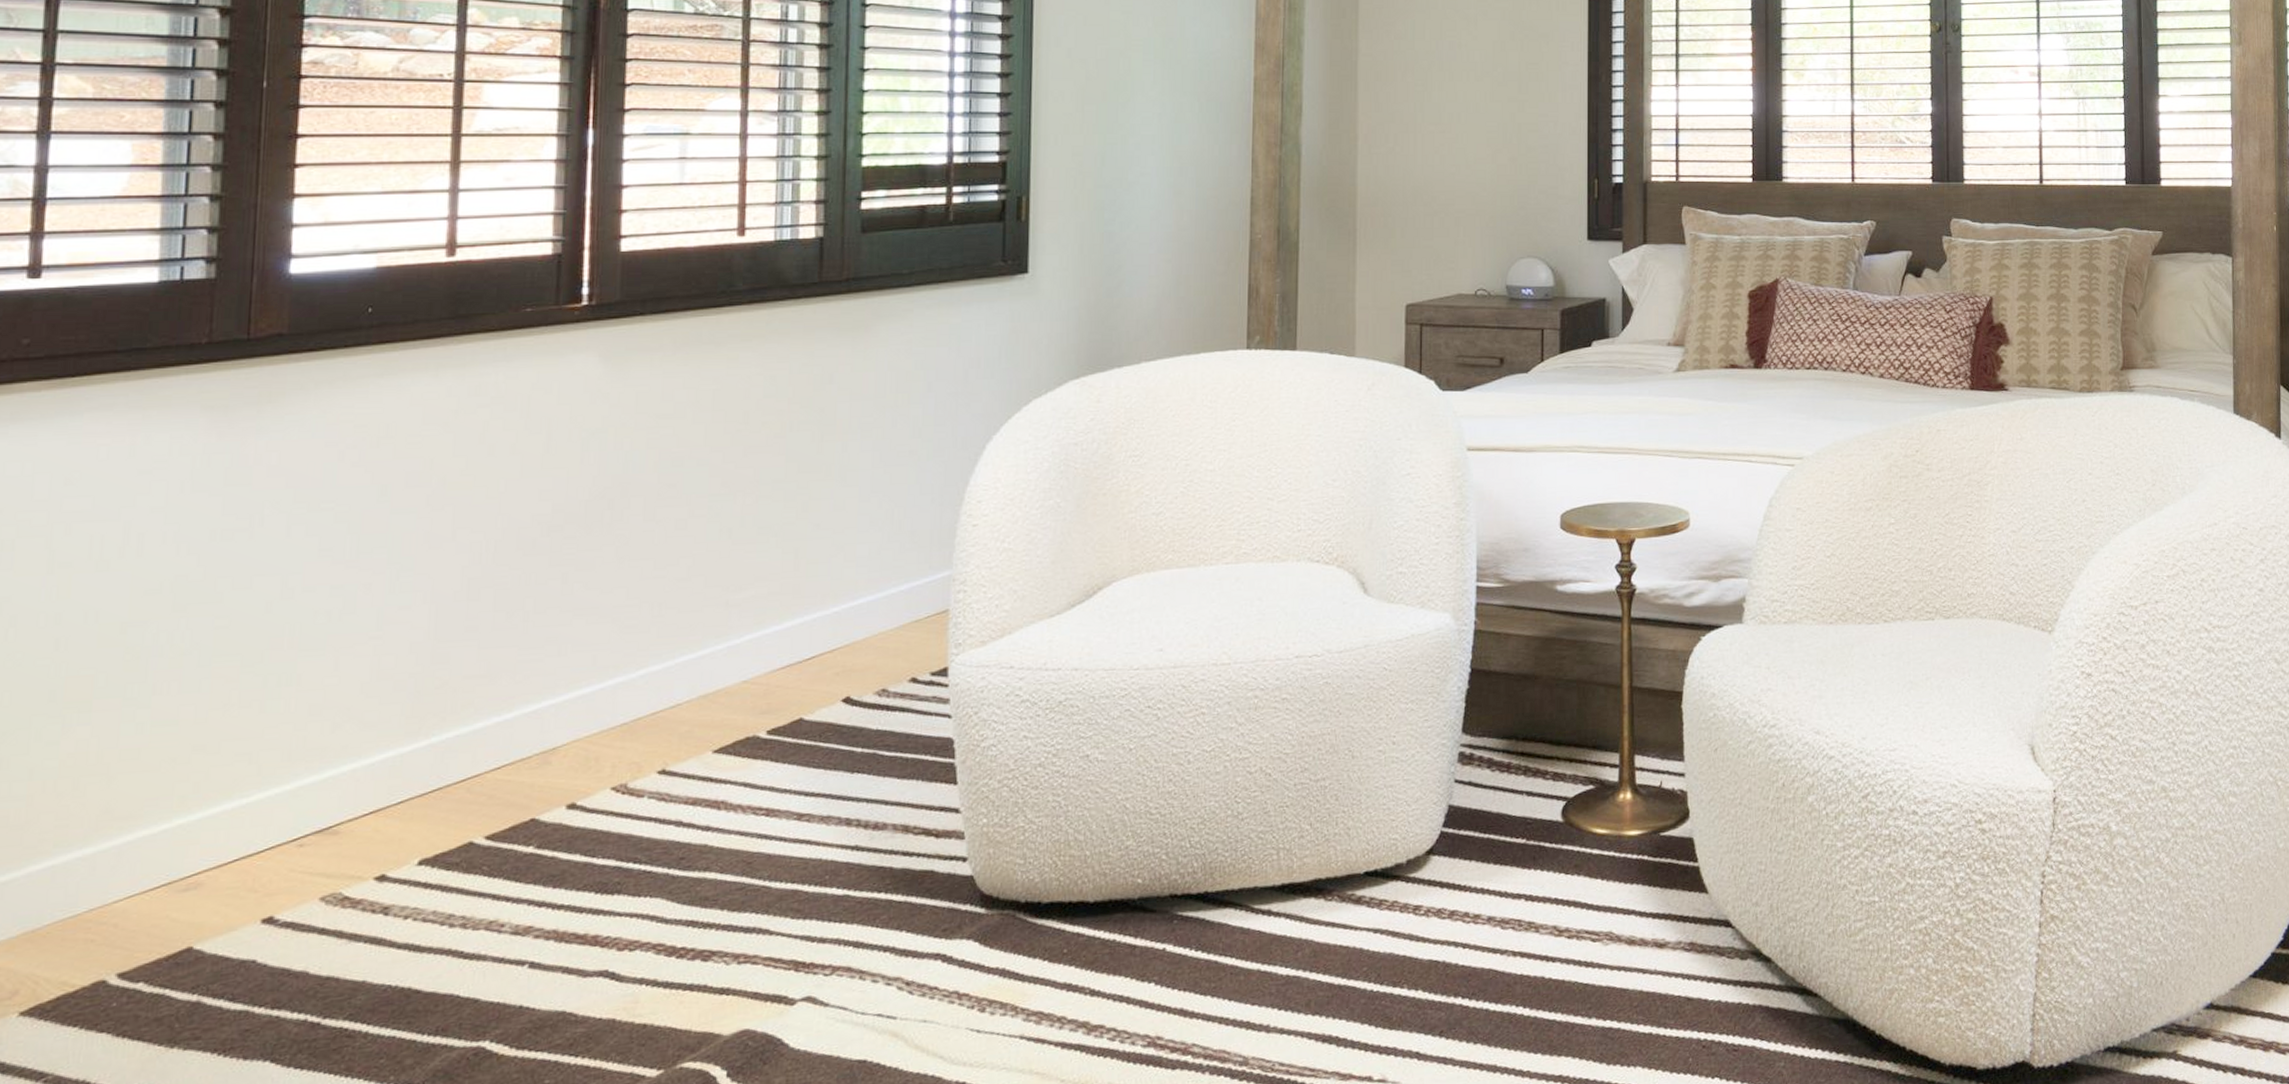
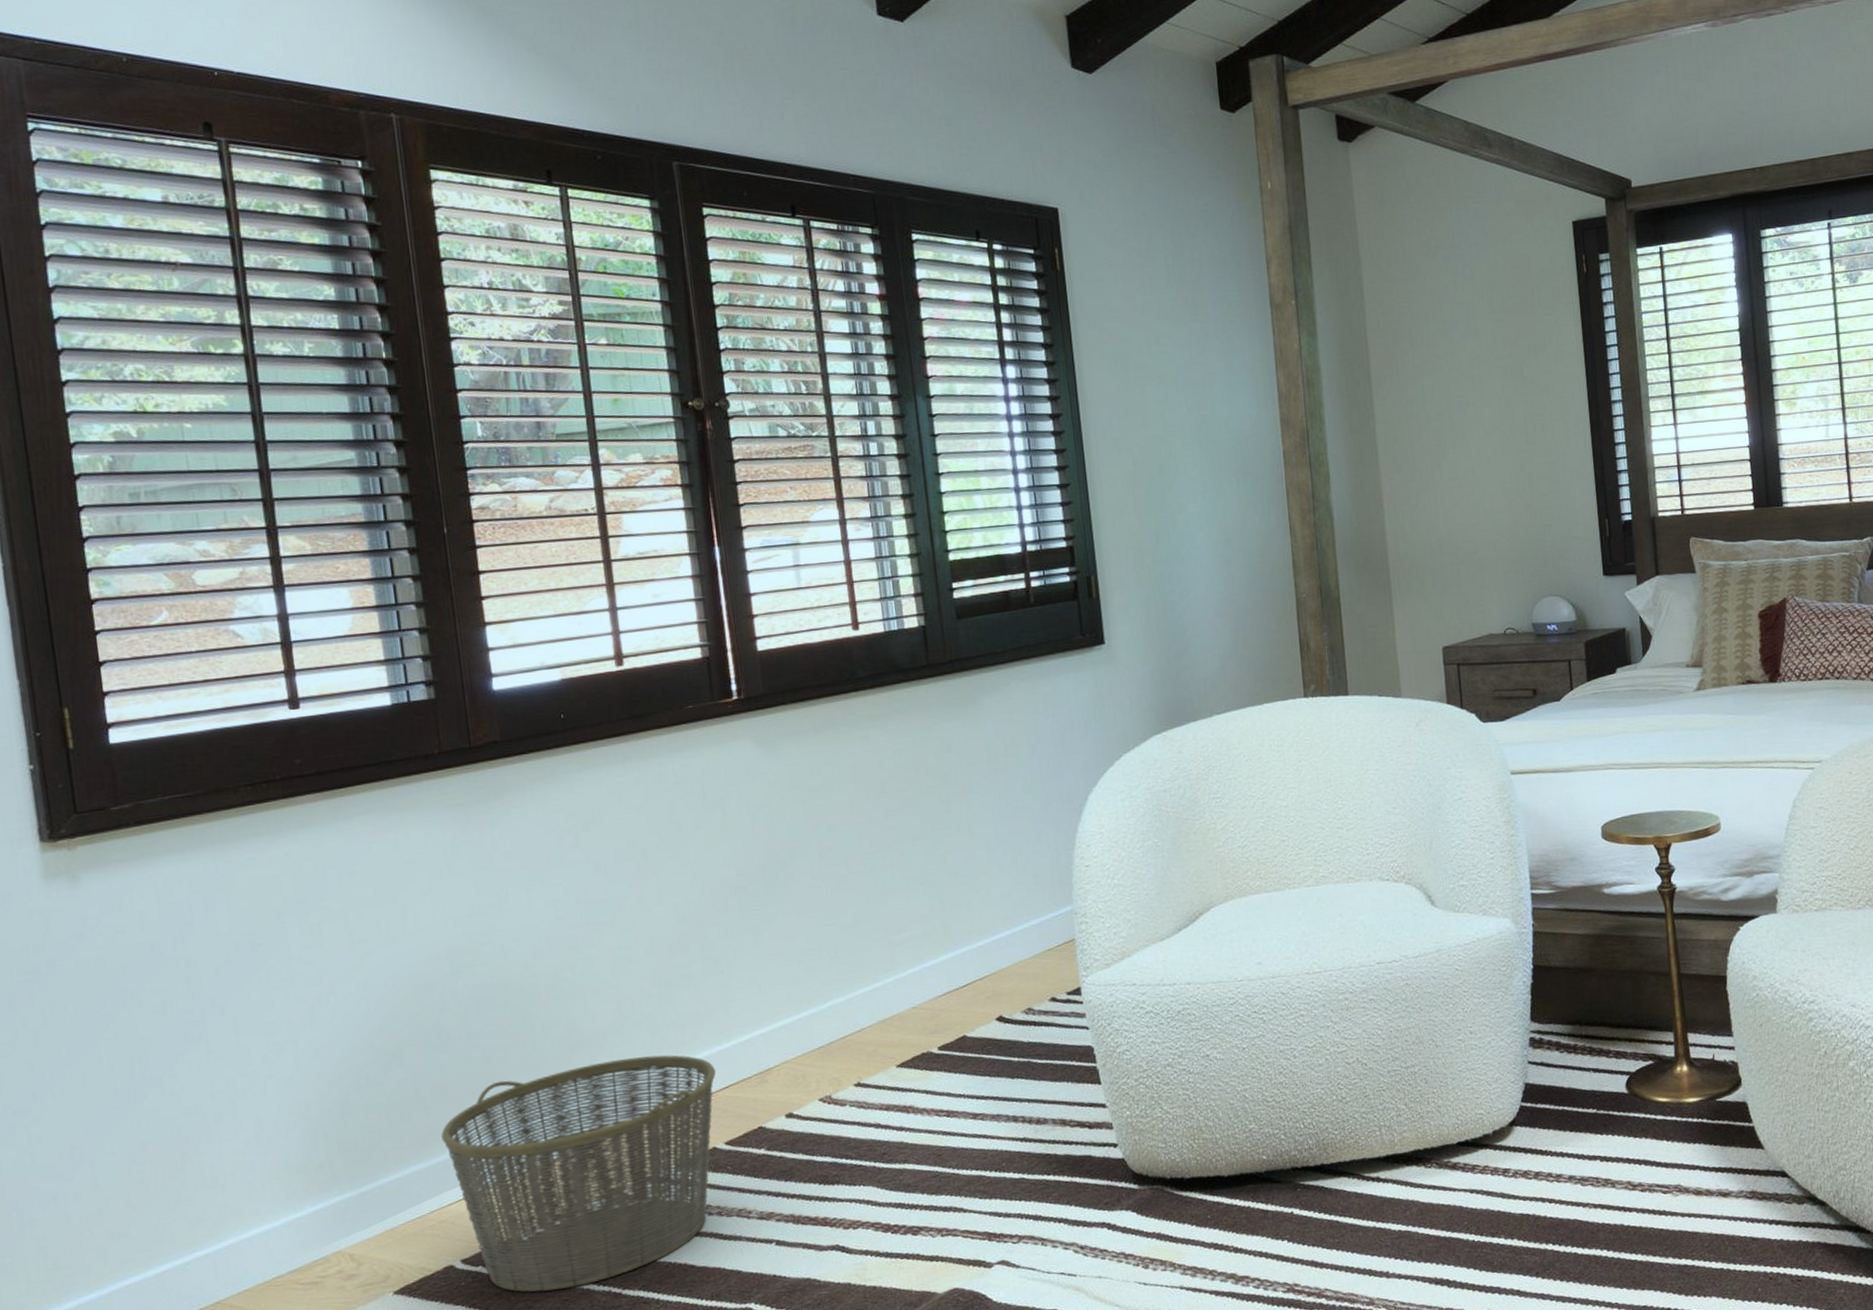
basket: none [121,724,489,1019] -> present [441,1055,717,1293]

